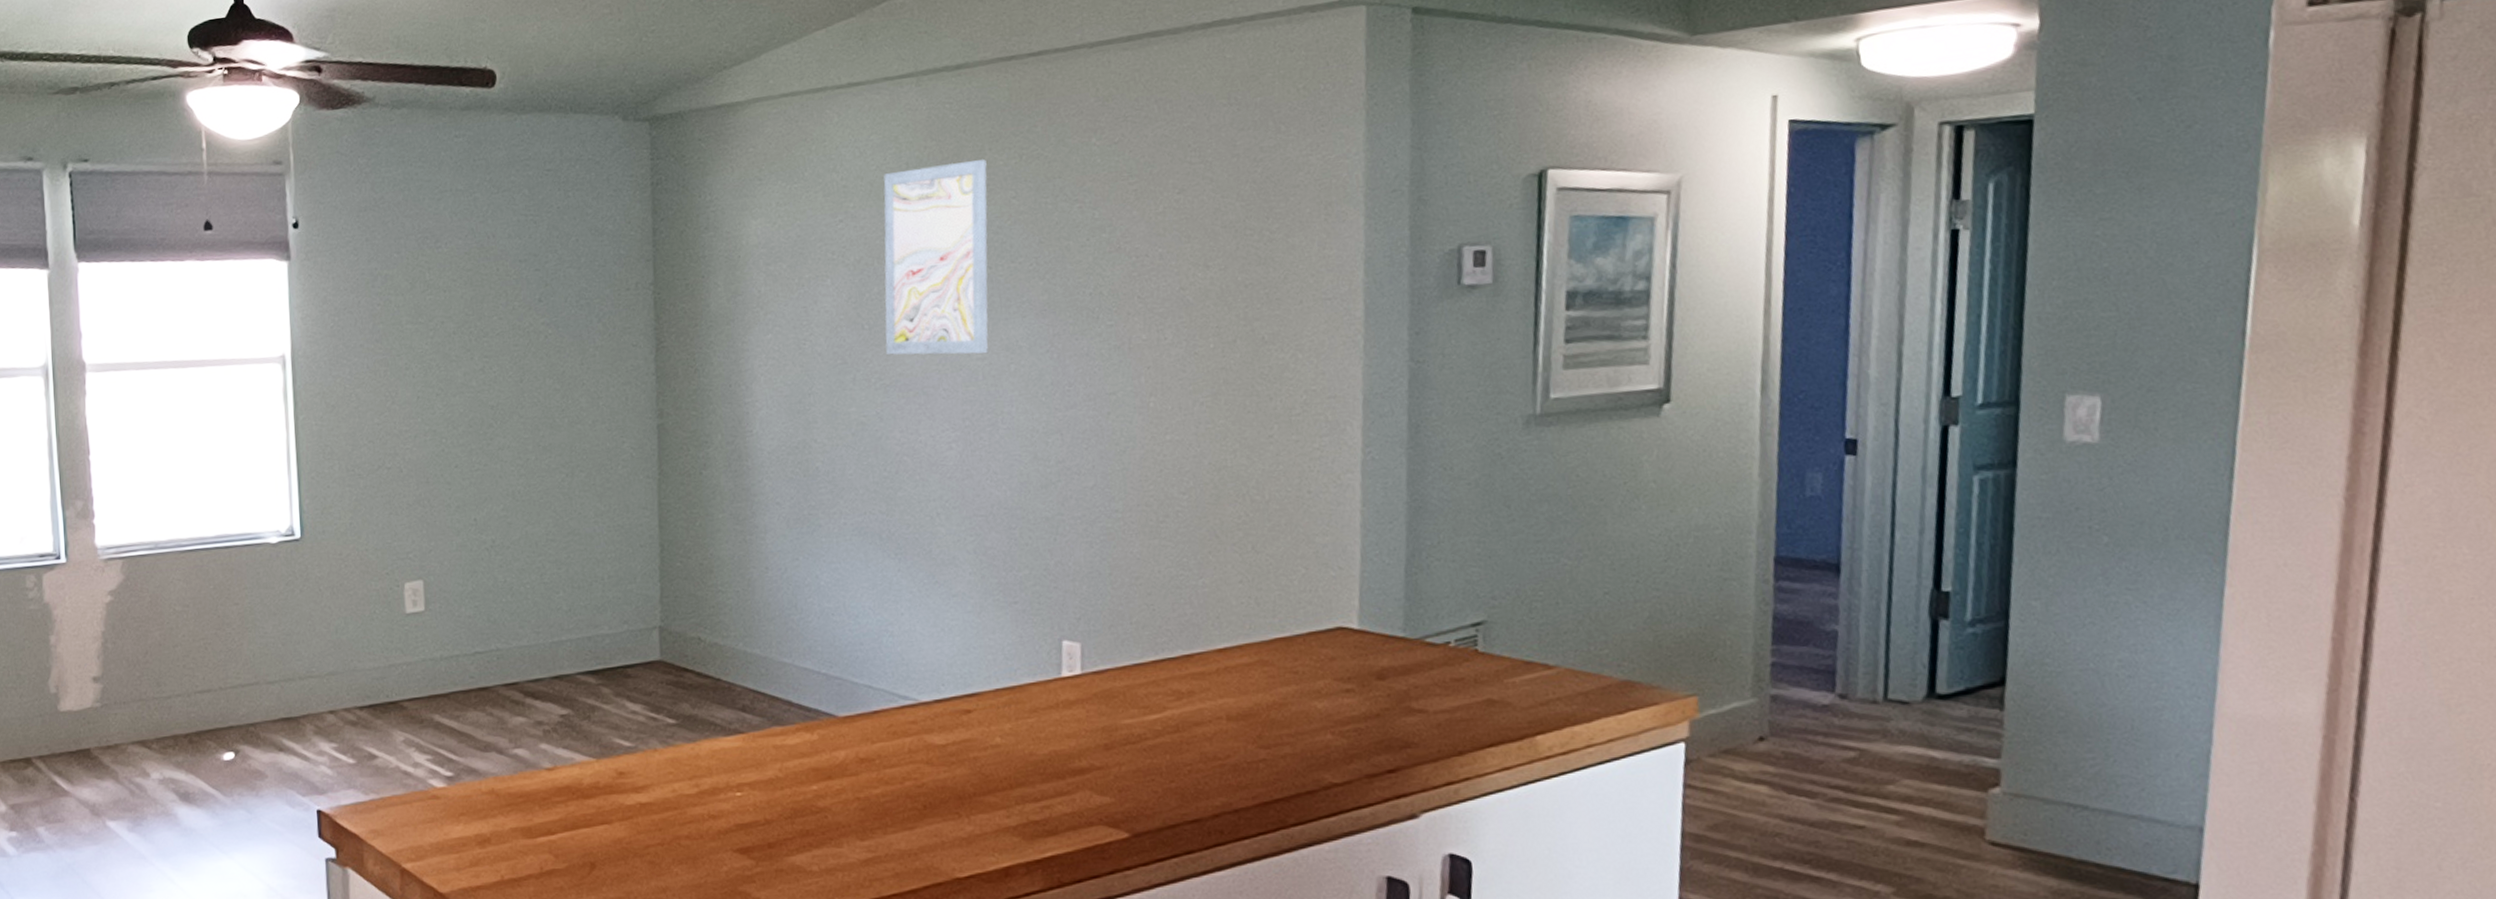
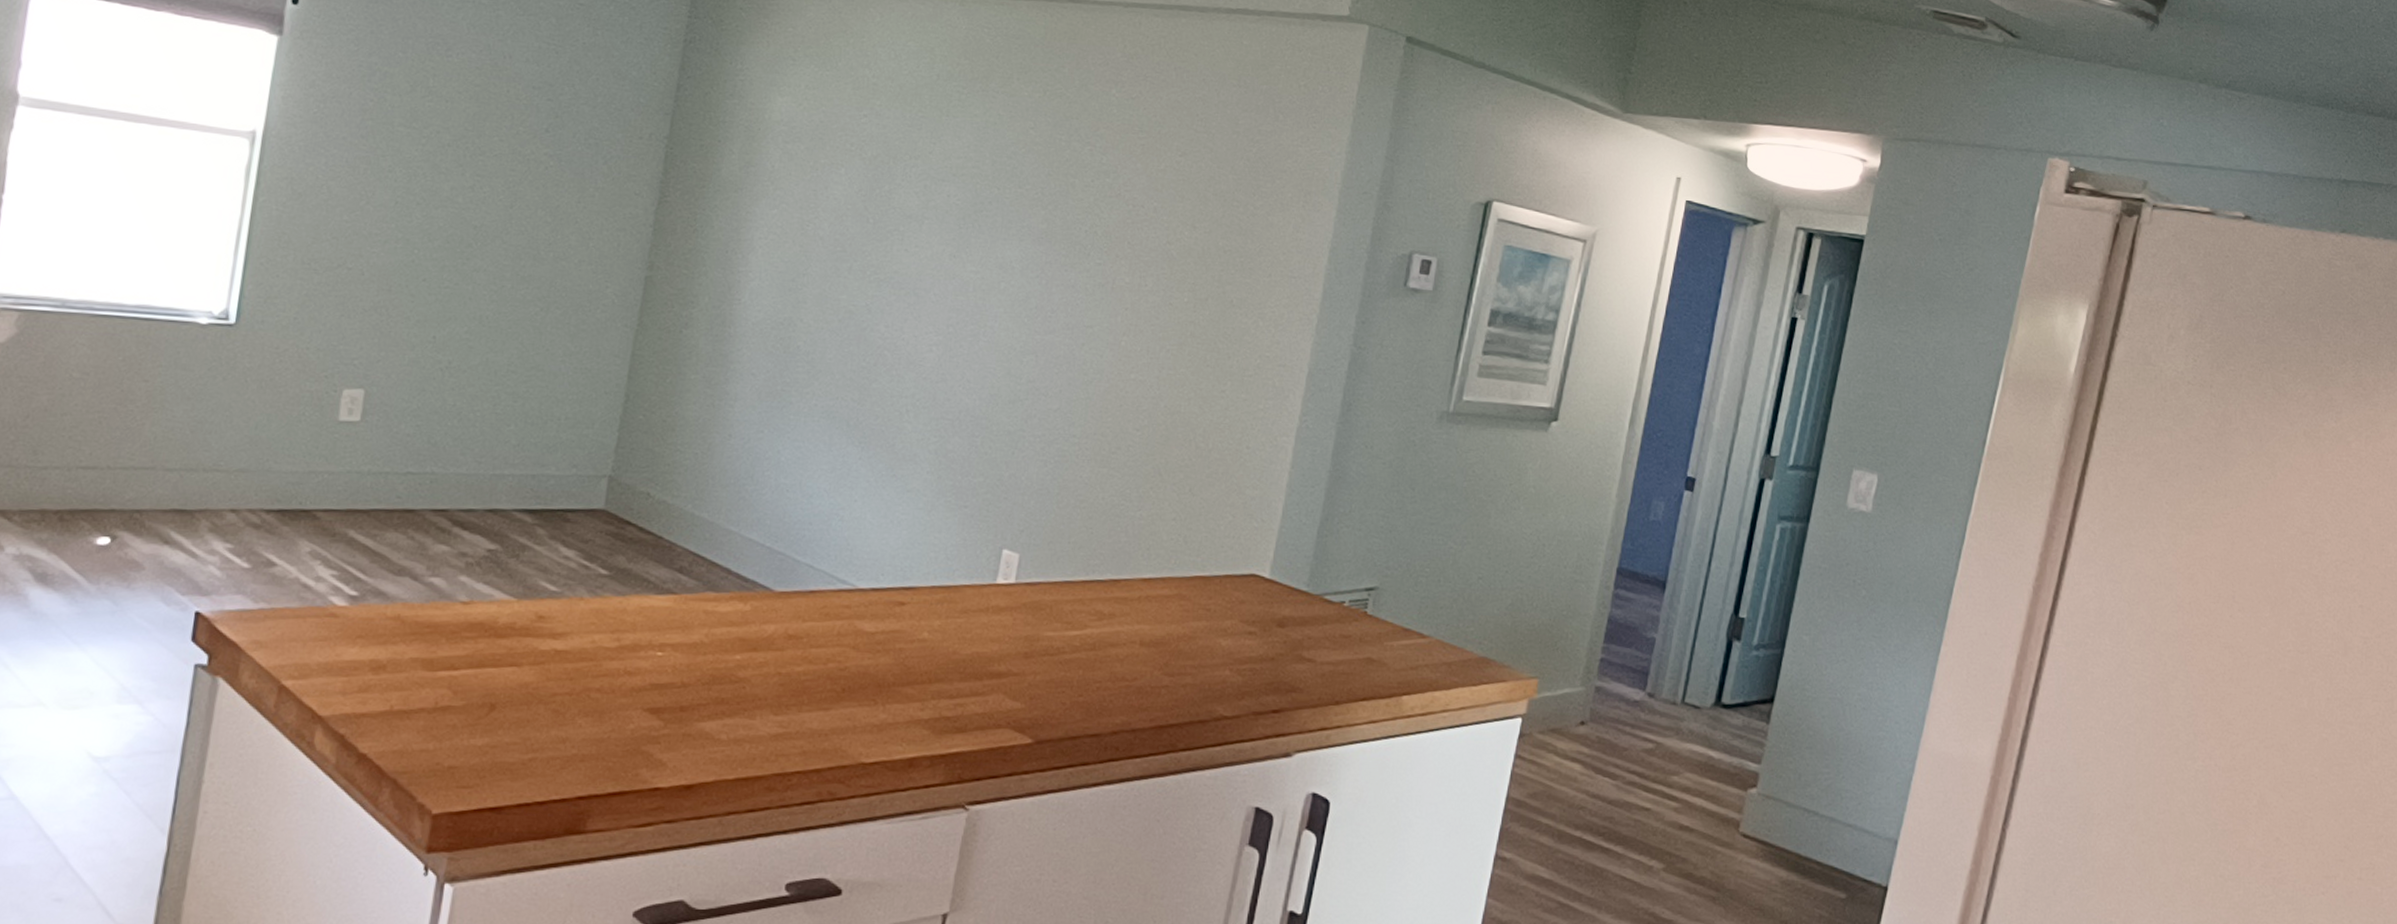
wall art: present [883,159,988,355] -> none [886,80,1013,268]

